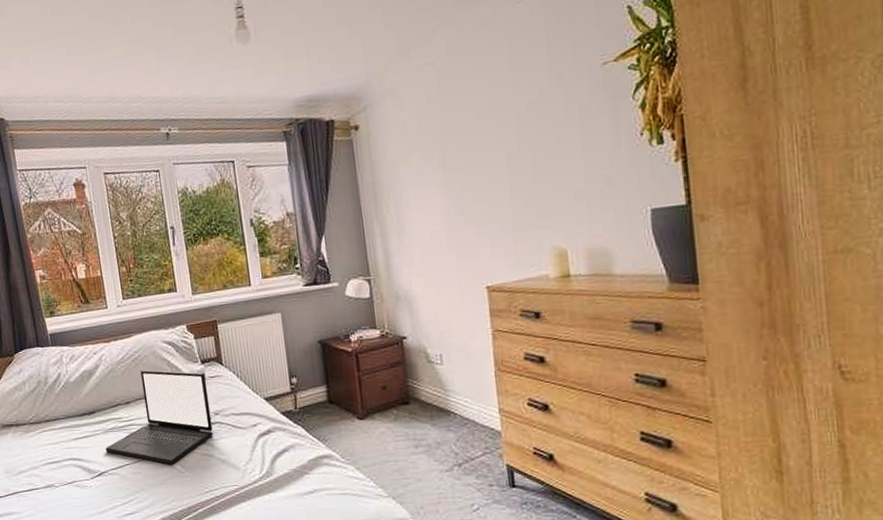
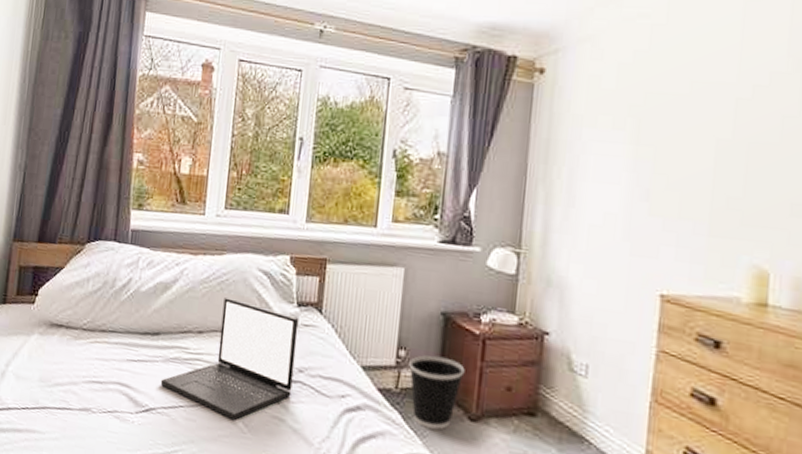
wastebasket: none [301,375,347,434] -> present [409,355,465,430]

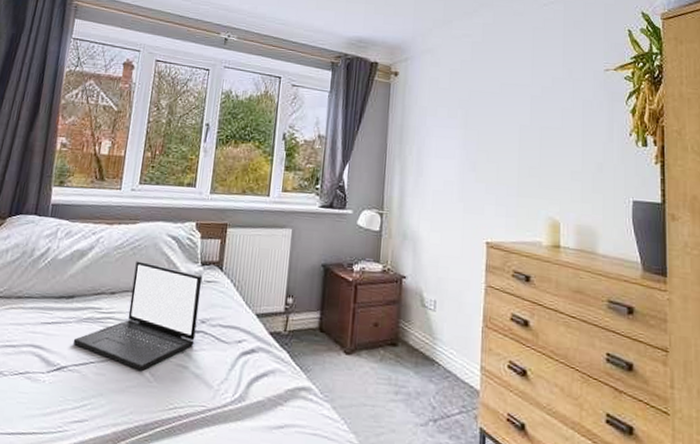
wastebasket: present [409,355,465,430] -> none [295,301,341,364]

